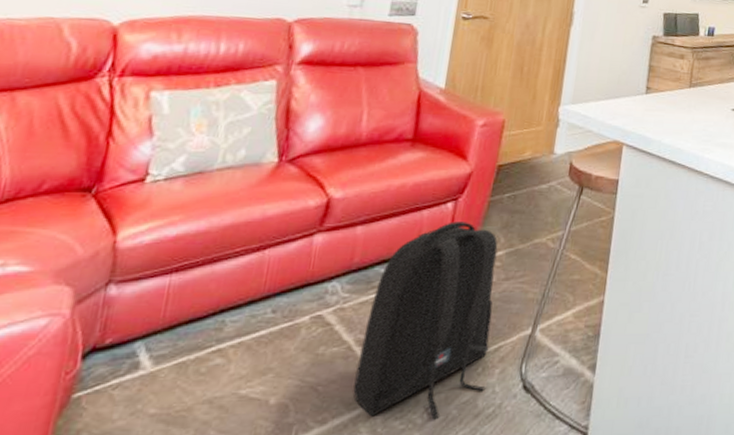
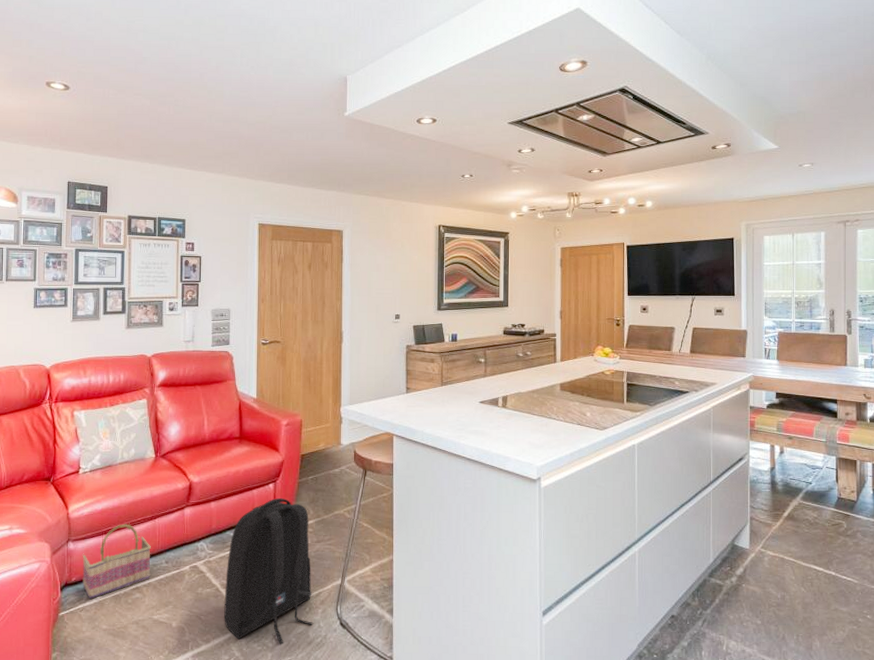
basket: none [123,255,252,370] -> present [82,523,151,599]

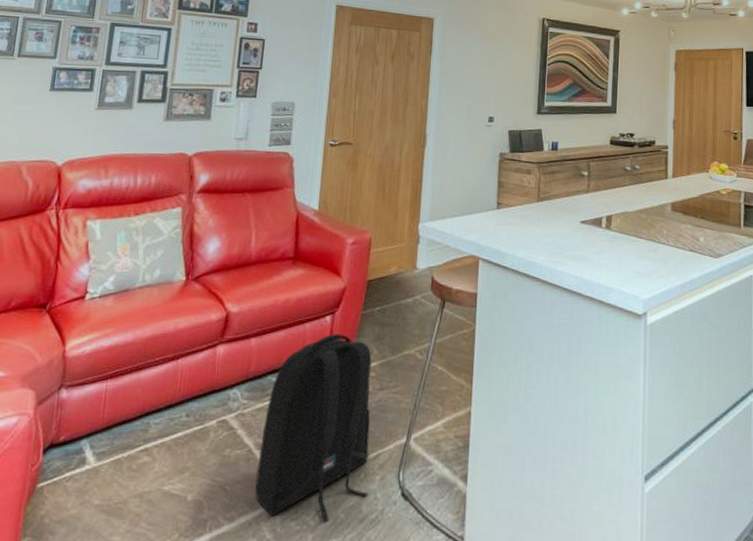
basket: present [82,523,151,599] -> none [73,364,169,464]

